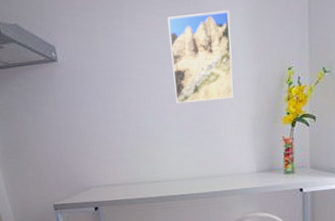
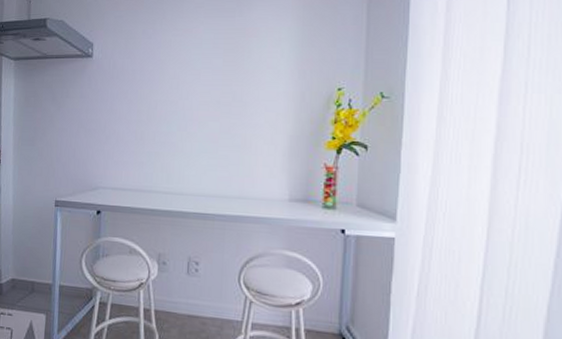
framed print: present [167,10,234,104] -> none [205,24,277,114]

